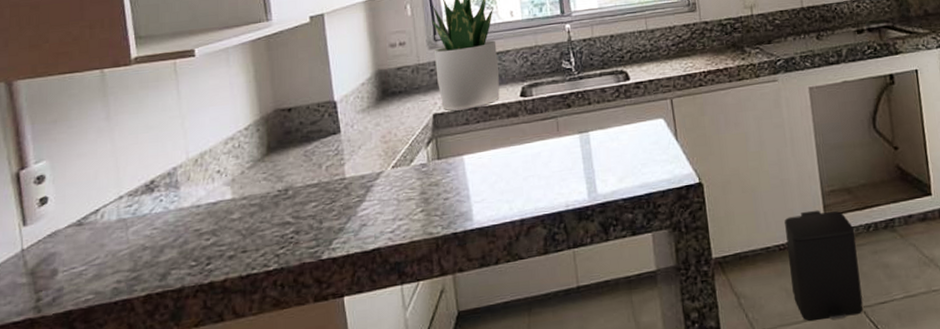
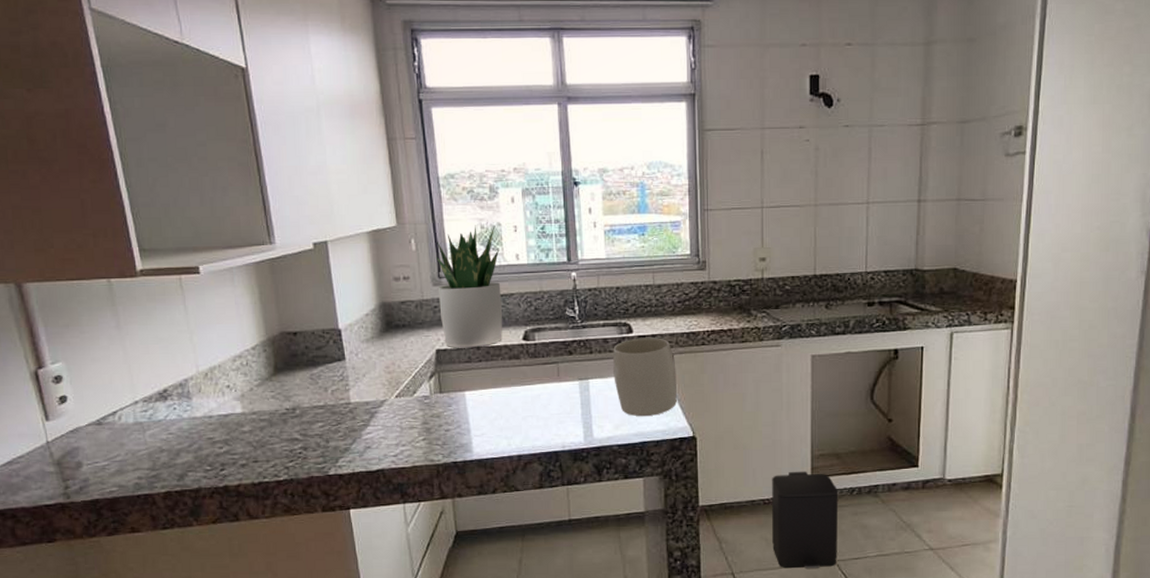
mug: none [611,83,680,166] -> present [612,338,677,416]

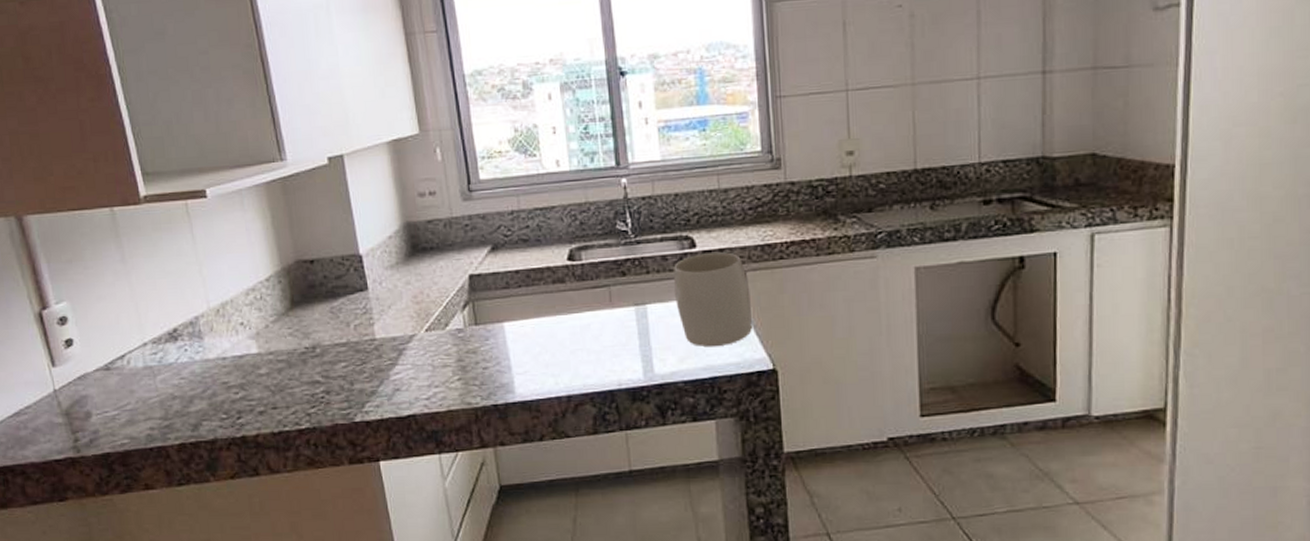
planter: present [436,225,503,348] -> none [464,128,544,273]
pedal bin: present [772,471,839,570] -> none [872,408,957,529]

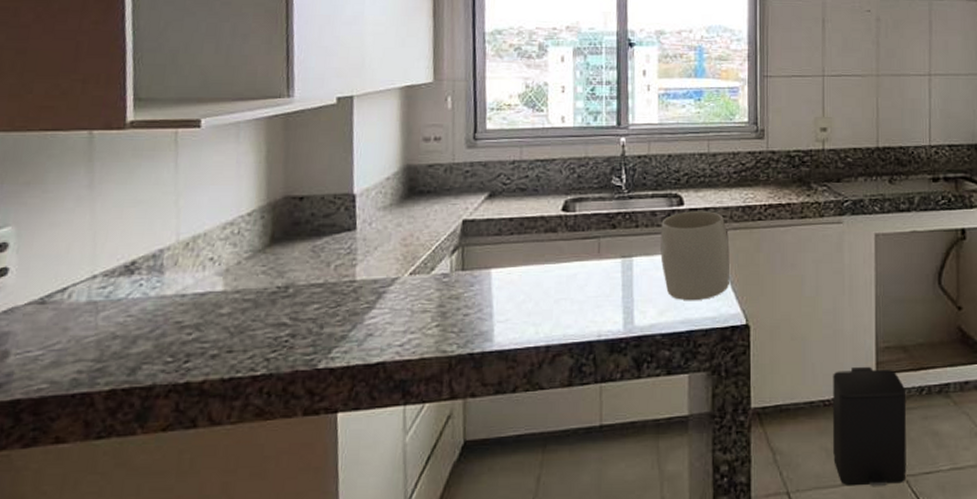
pedal bin: none [872,408,957,529] -> present [833,366,907,487]

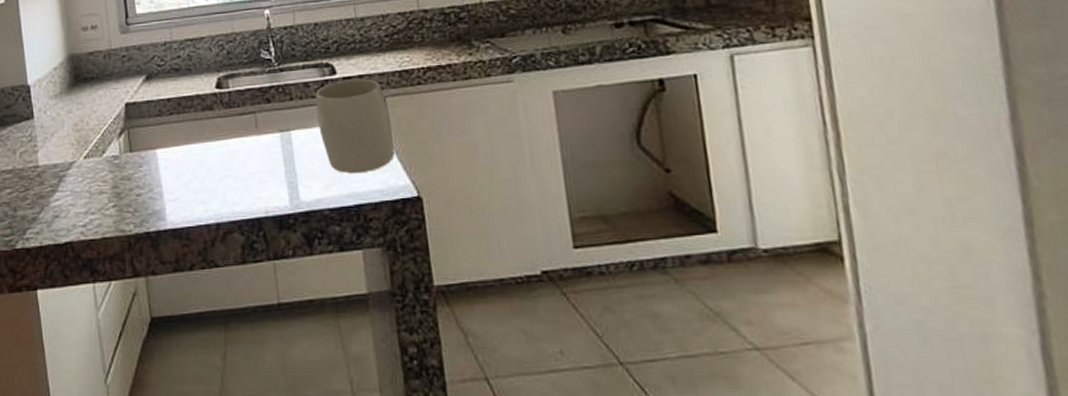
pedal bin: present [833,366,907,487] -> none [522,239,625,375]

